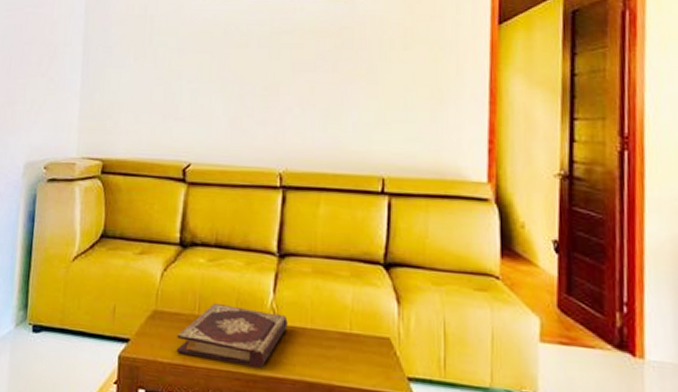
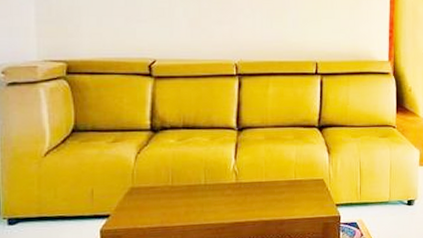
book: present [176,304,288,369] -> none [154,173,247,219]

